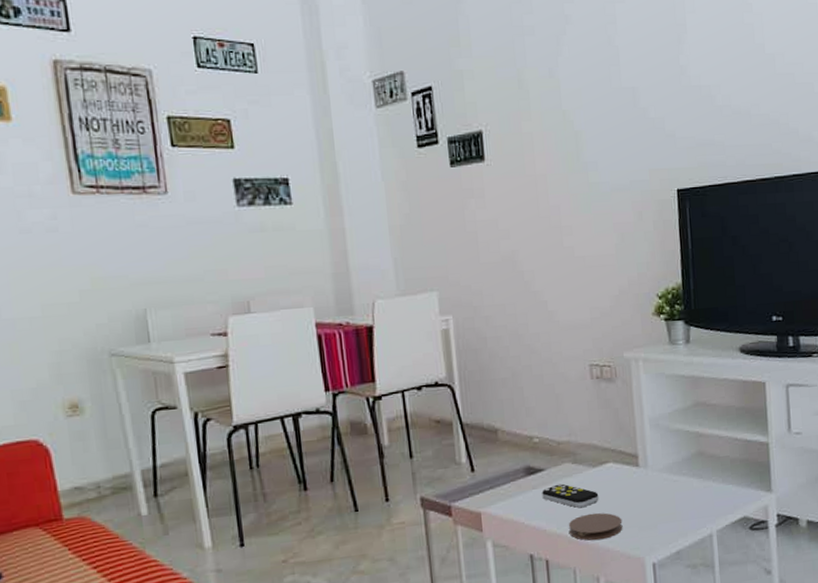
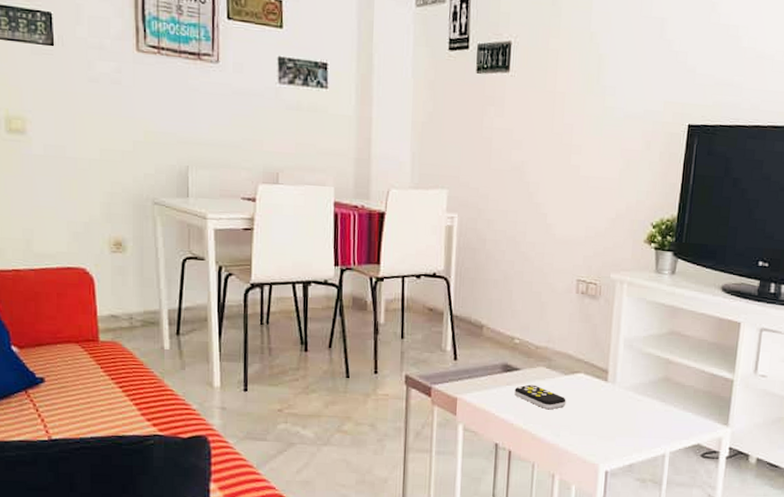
coaster: present [568,512,623,541] -> none [533,416,584,442]

